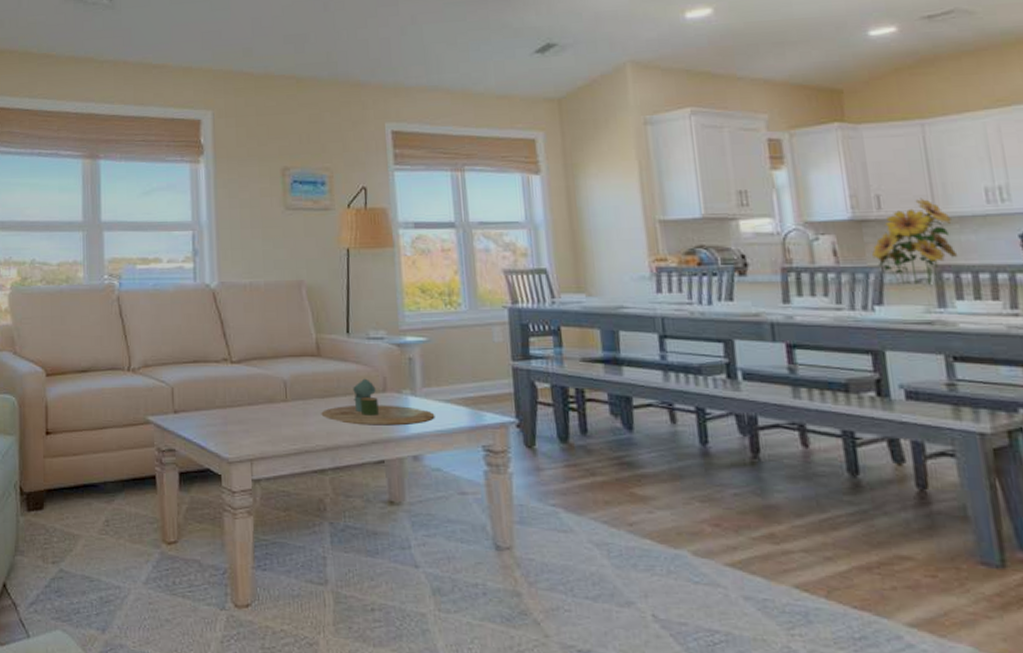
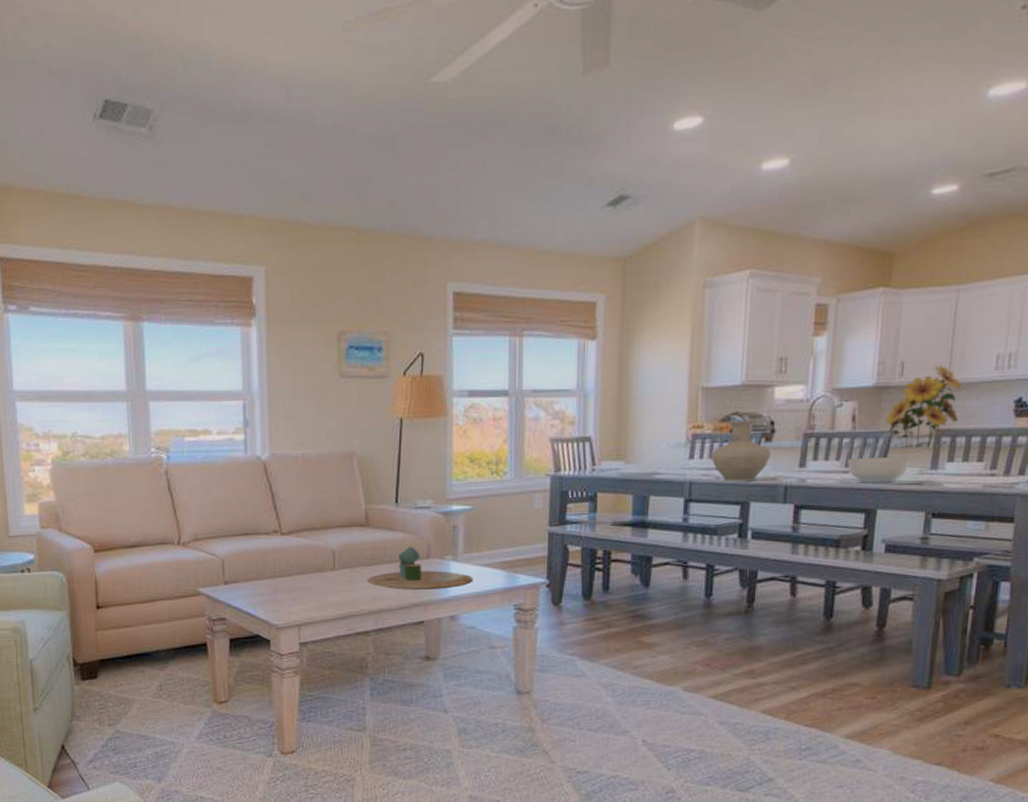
vase: none [680,253,748,318] -> present [710,420,771,482]
bowl: none [837,293,911,323] -> present [847,456,909,484]

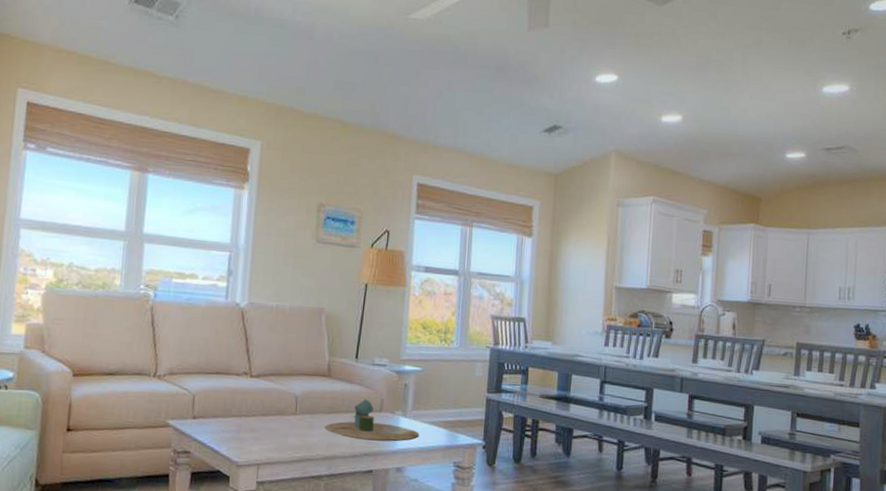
vase: present [710,420,771,482] -> none [622,317,670,371]
bowl: present [847,456,909,484] -> none [730,359,777,384]
flower bouquet: present [886,364,961,449] -> none [759,290,814,357]

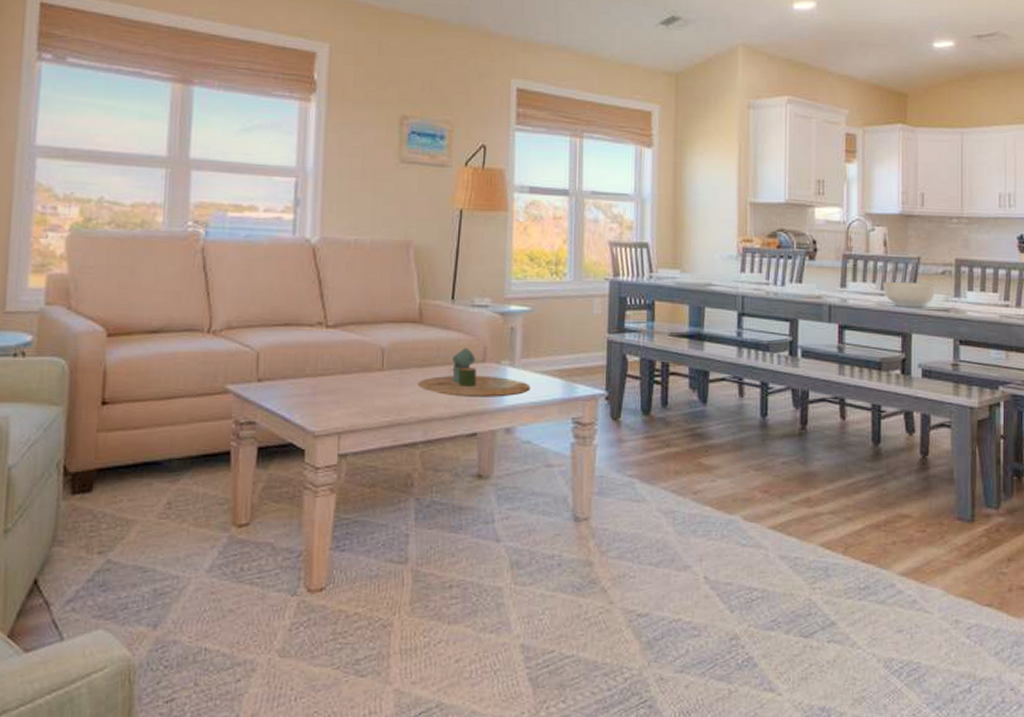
bowl: none [730,359,777,384] -> present [882,281,935,309]

